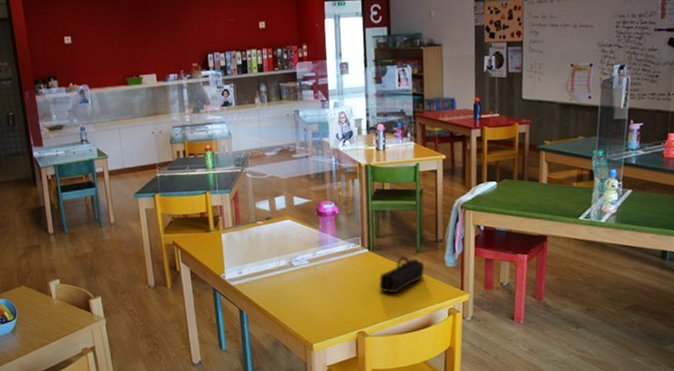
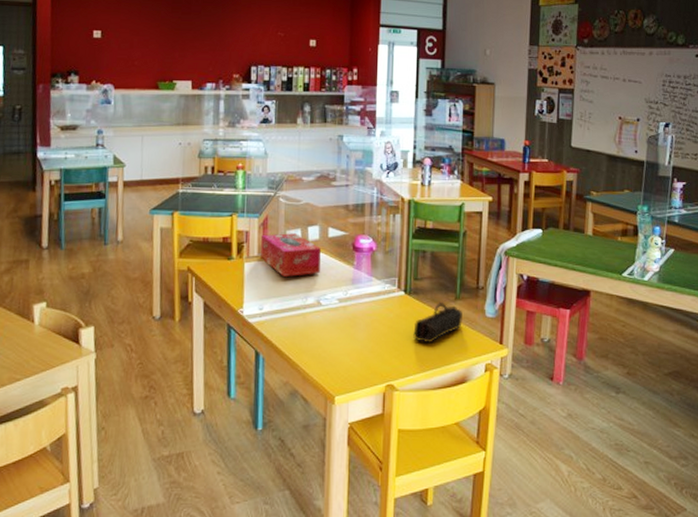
tissue box: none [234,204,289,243] -> present [261,233,321,276]

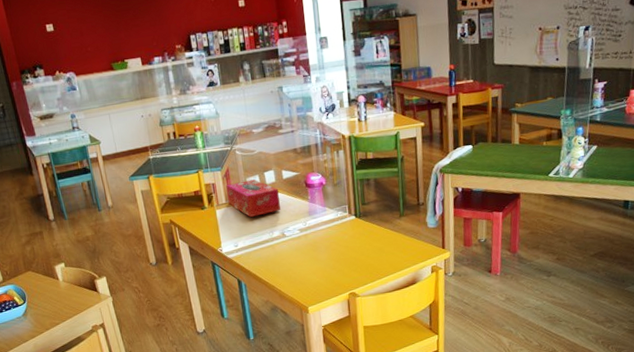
pencil case: present [413,302,462,344] -> none [366,221,408,256]

